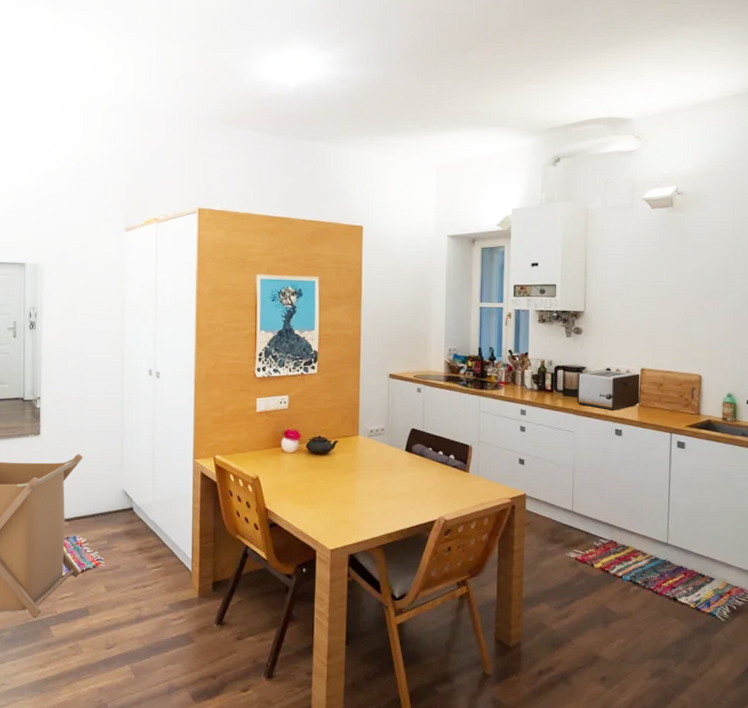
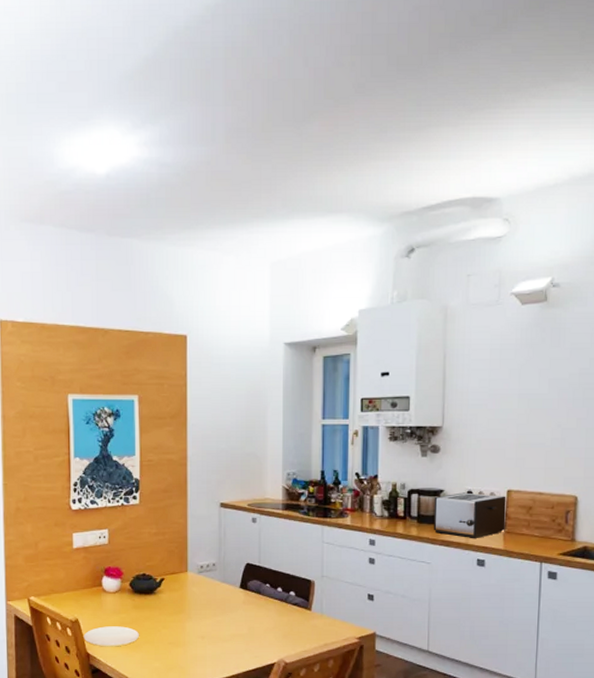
plate: none [263,484,313,503] -> present [83,626,139,647]

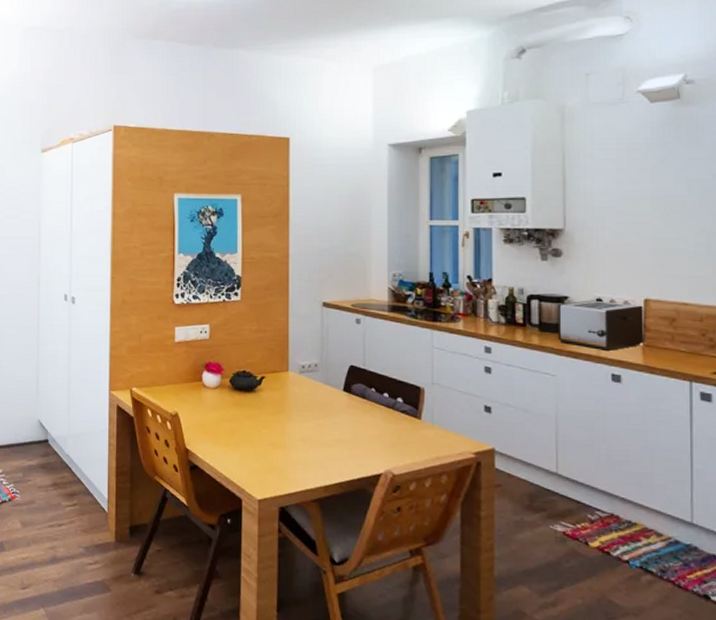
plate: present [83,626,139,647] -> none [182,422,238,444]

